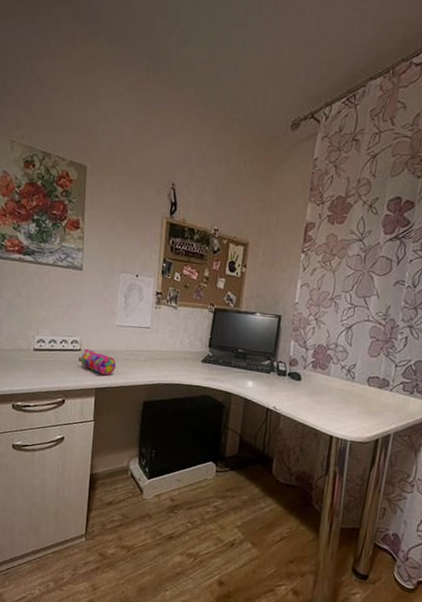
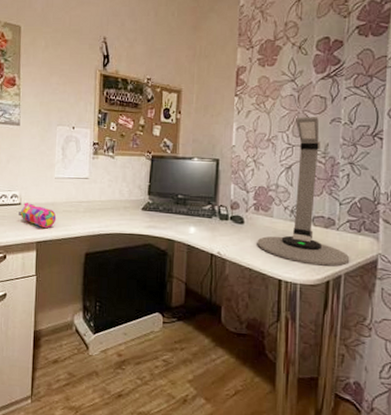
desk lamp: none [312,277,401,426] -> present [257,116,350,267]

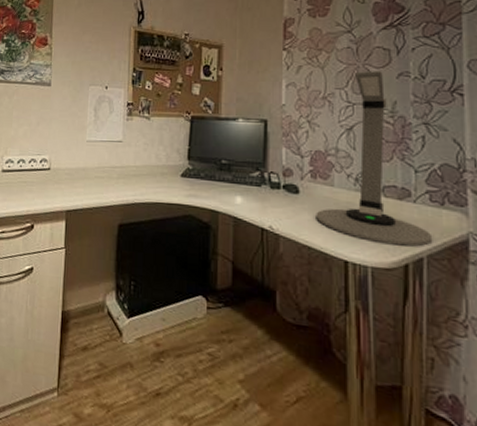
pencil case: present [18,203,57,228] -> none [48,168,88,195]

